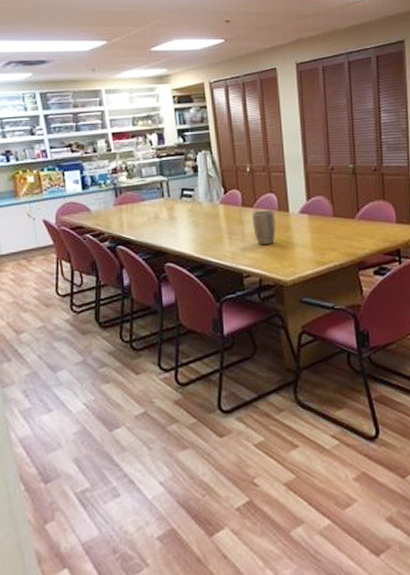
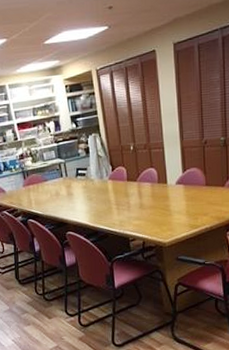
plant pot: present [251,210,276,246] -> none [135,182,156,214]

